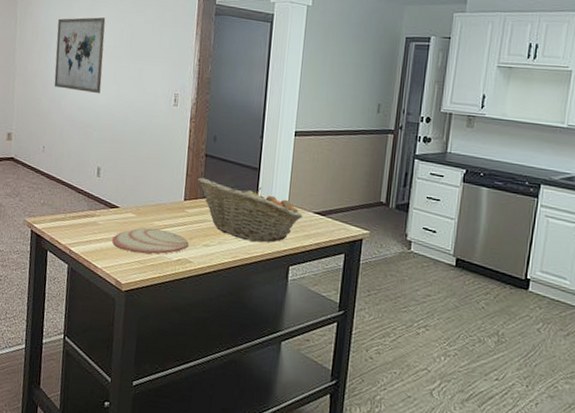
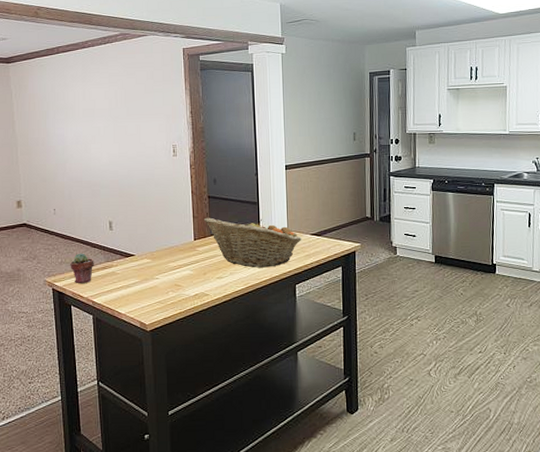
potted succulent: none [52,196,77,230] -> present [70,253,94,283]
wall art: present [54,17,106,94] -> none [53,83,103,154]
plate: present [112,228,189,254] -> none [132,269,203,294]

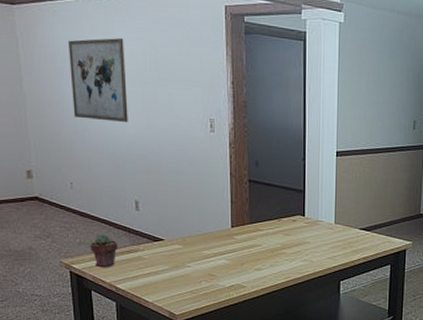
wall art: none [53,83,103,154] -> present [69,38,128,123]
fruit basket: present [203,217,302,268] -> none [242,203,349,262]

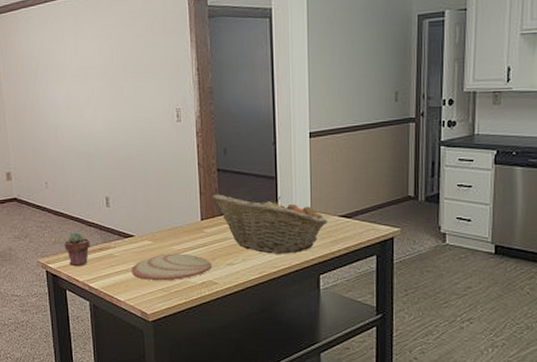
wall art: present [69,38,128,123] -> none [42,36,97,120]
plate: none [161,257,240,283] -> present [132,253,212,280]
fruit basket: none [242,203,349,262] -> present [212,194,328,254]

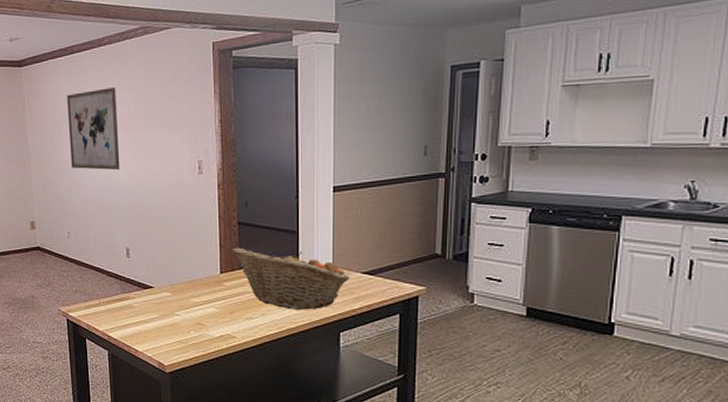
wall art: none [42,36,97,120] -> present [67,87,120,171]
potted succulent: present [64,232,90,265] -> none [85,282,110,315]
plate: present [132,253,212,280] -> none [150,306,230,332]

